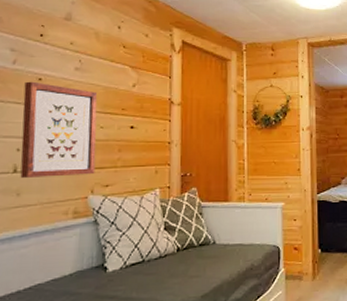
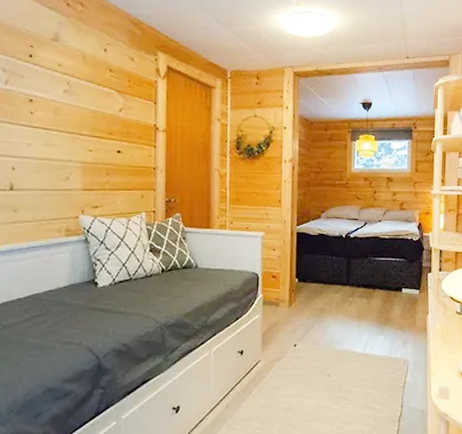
wall art: present [20,81,98,178] -> none [16,102,86,196]

